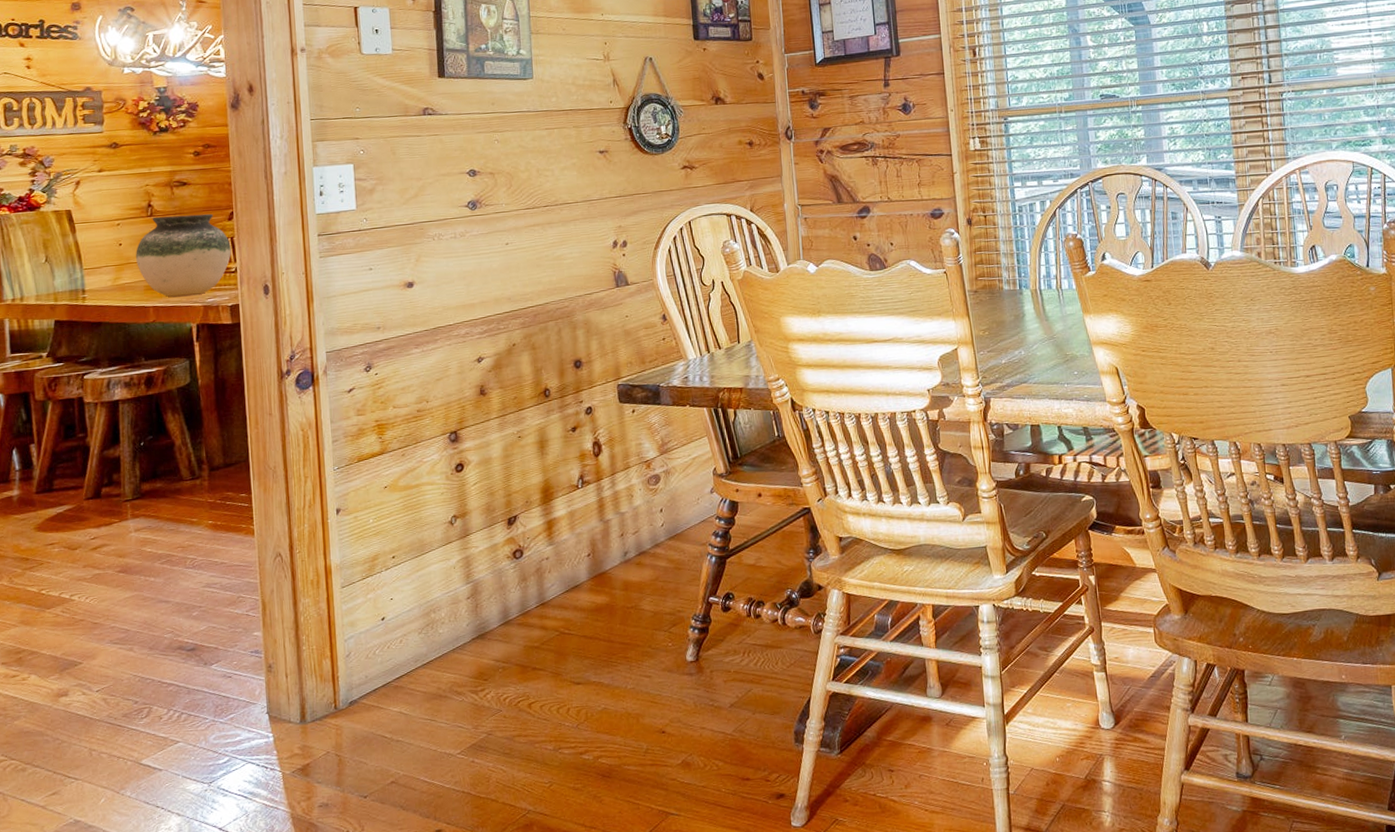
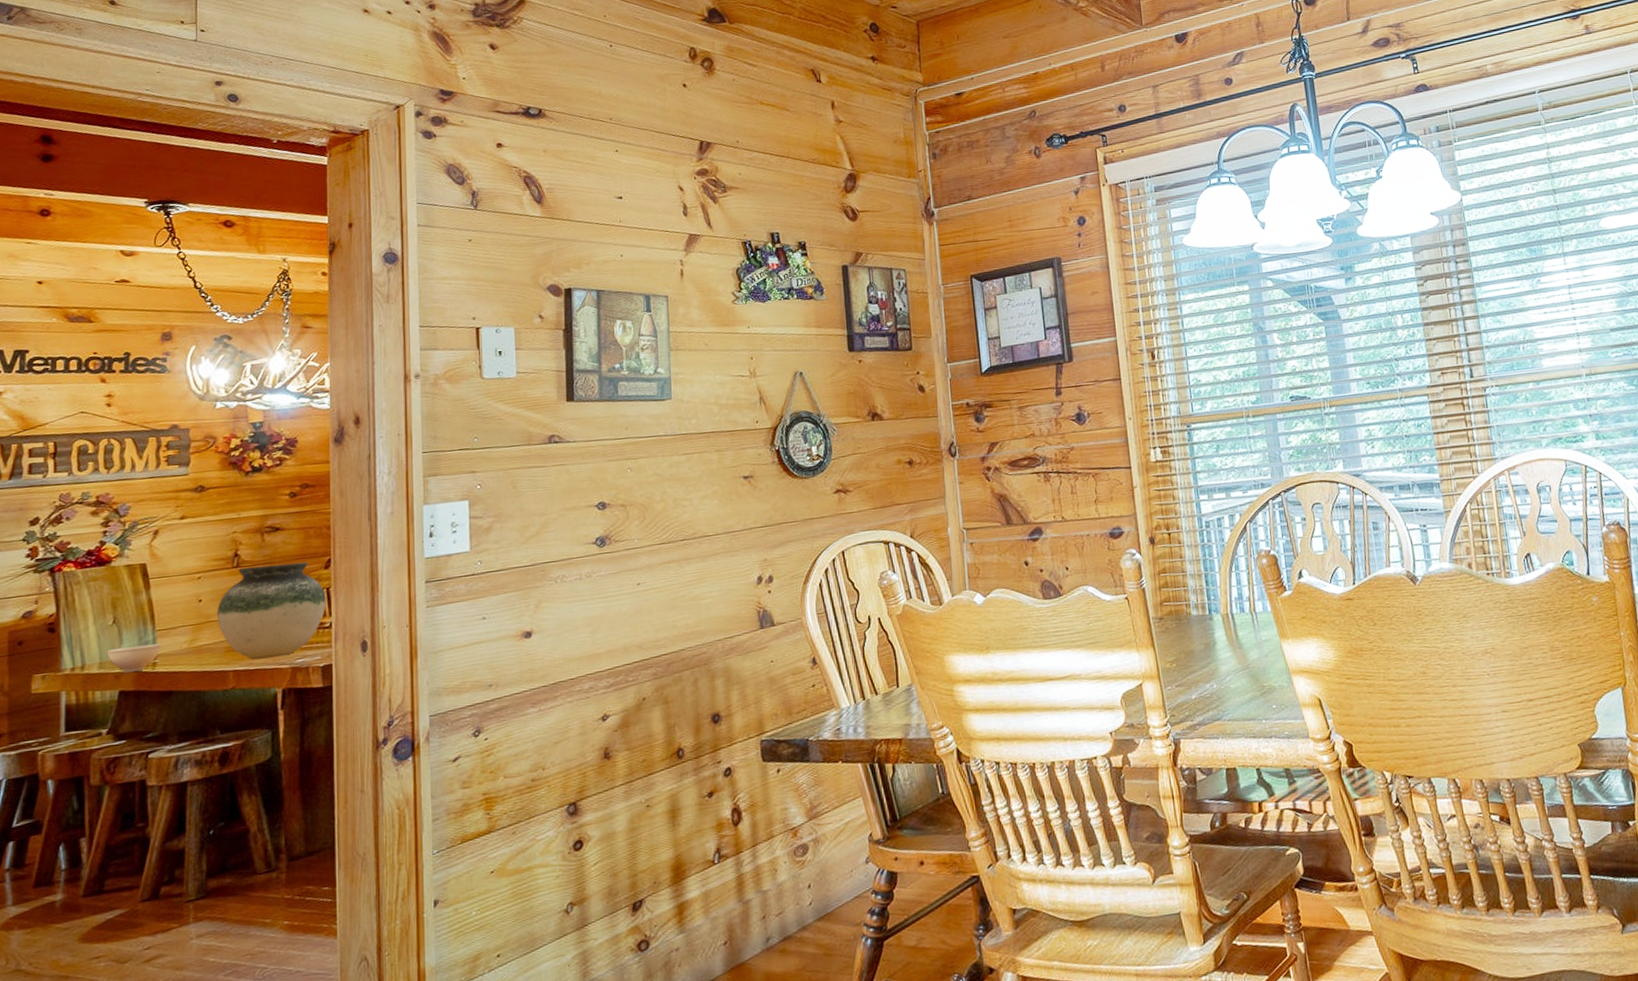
bowl: none [41,280,90,306] -> present [106,643,162,674]

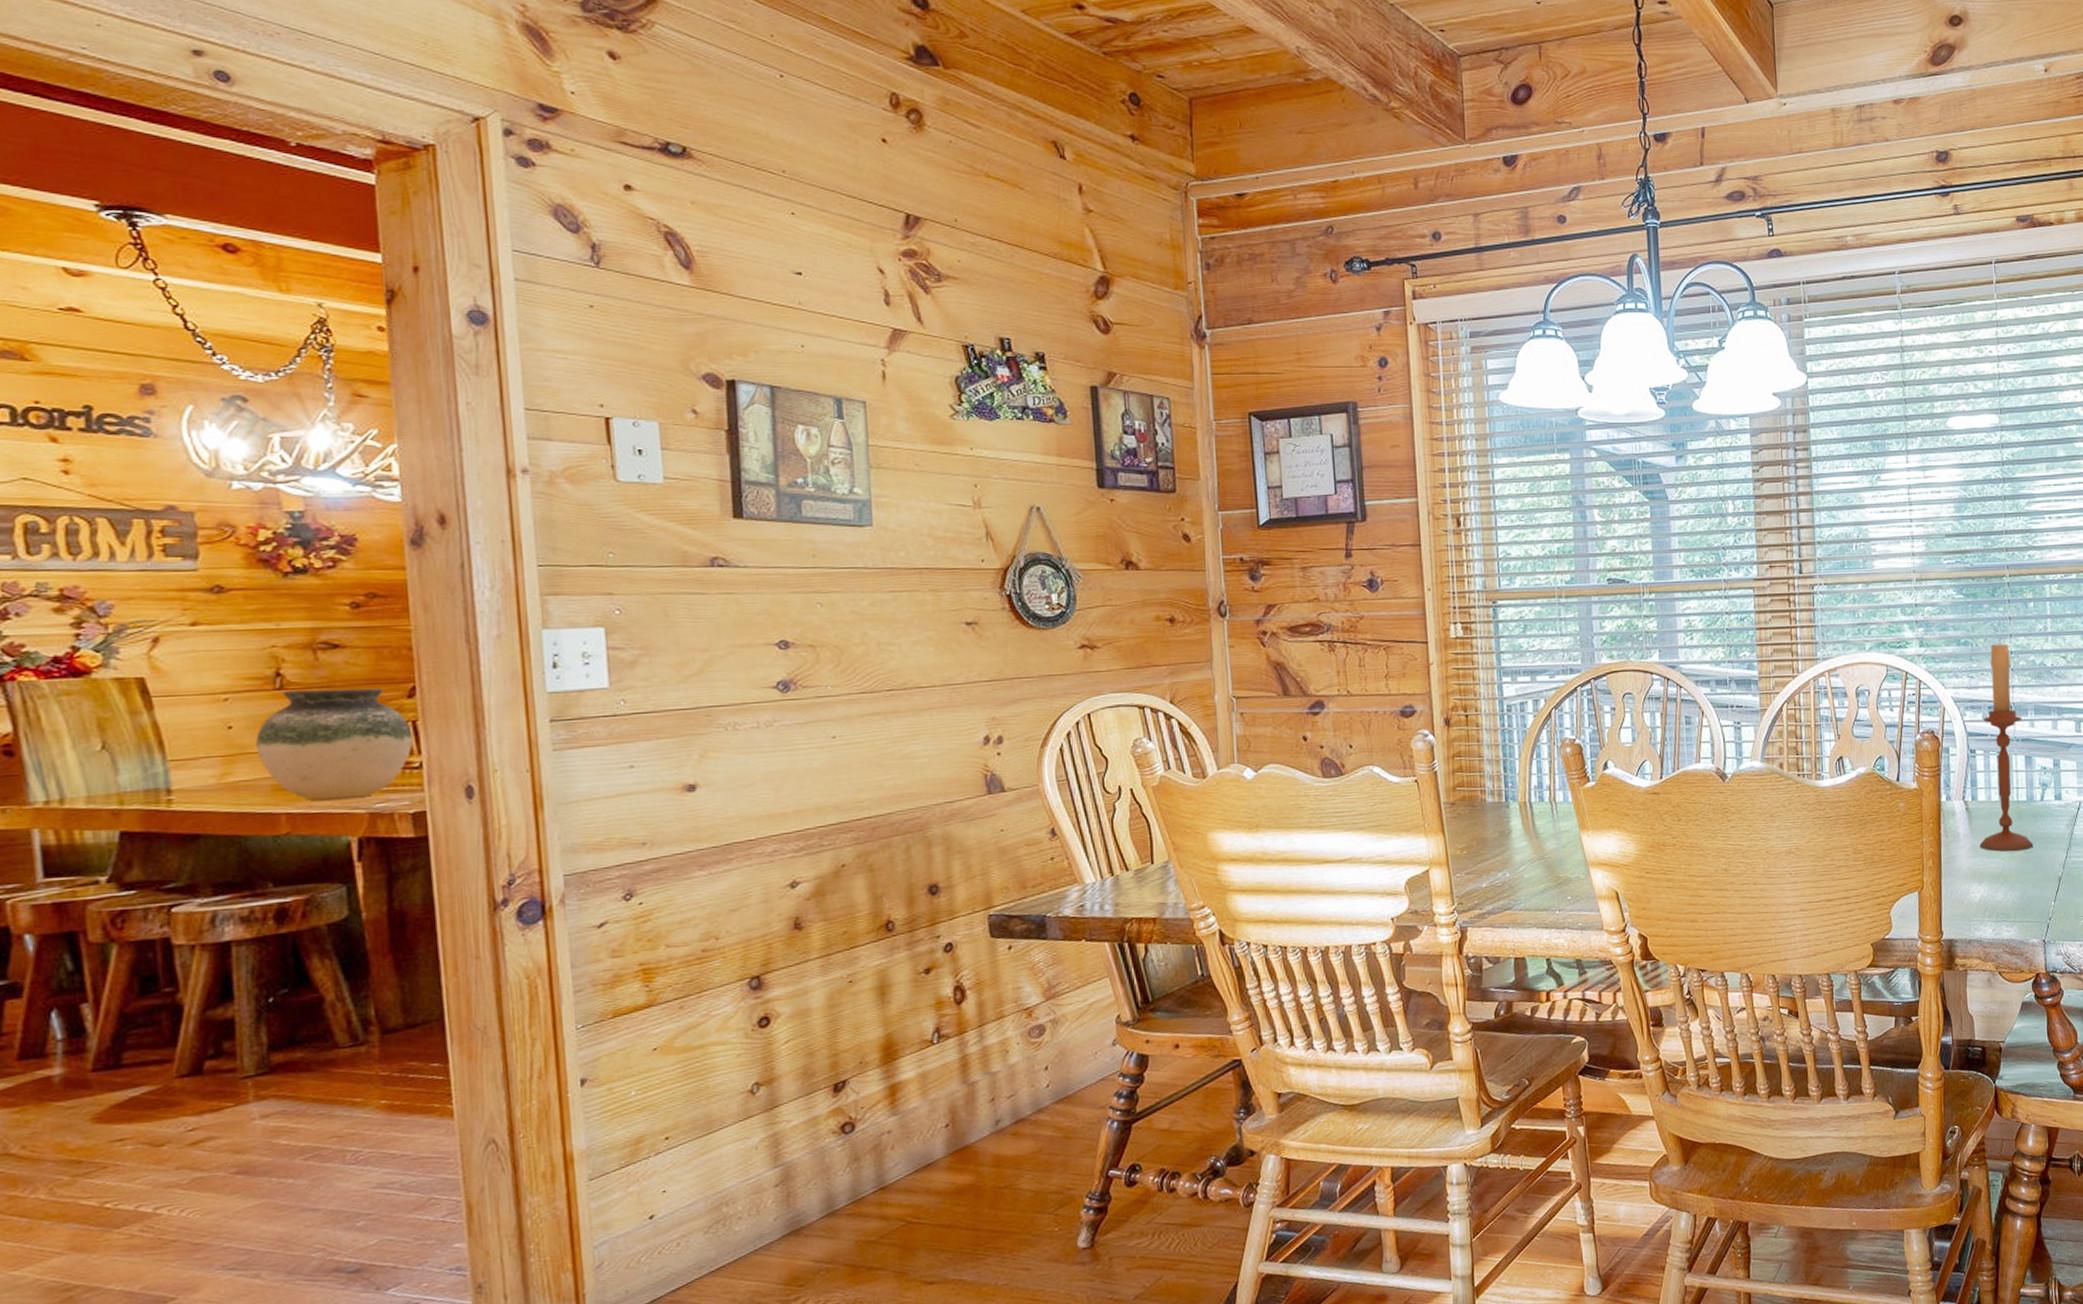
bowl: present [106,643,162,674] -> none [95,776,179,811]

